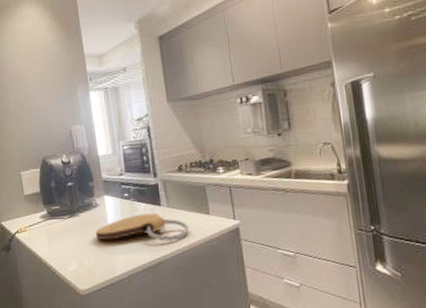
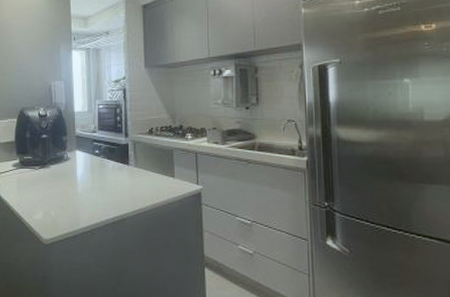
cutting board: present [95,212,189,242] -> none [63,171,154,200]

